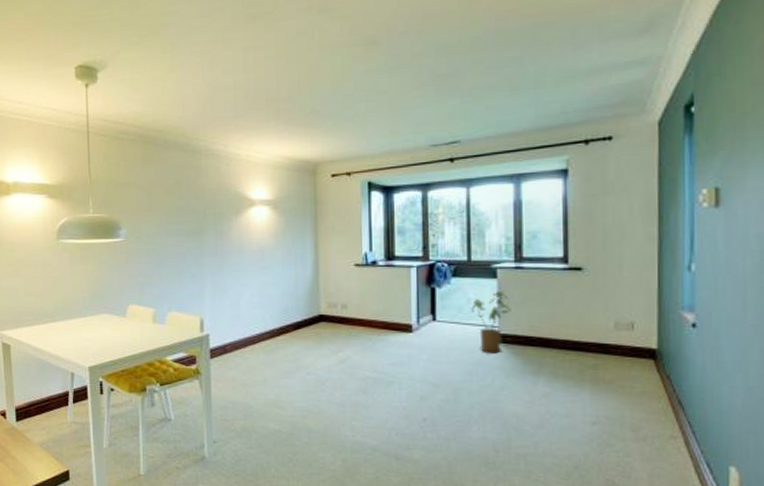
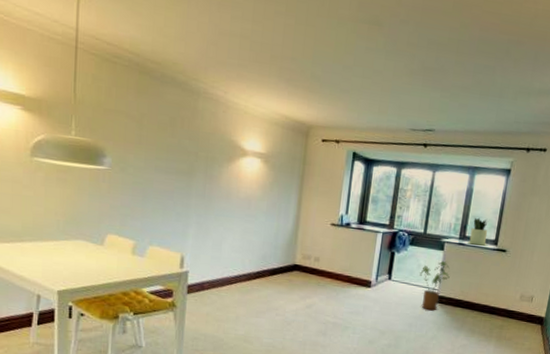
planter: none [527,233,554,266] -> present [468,217,489,246]

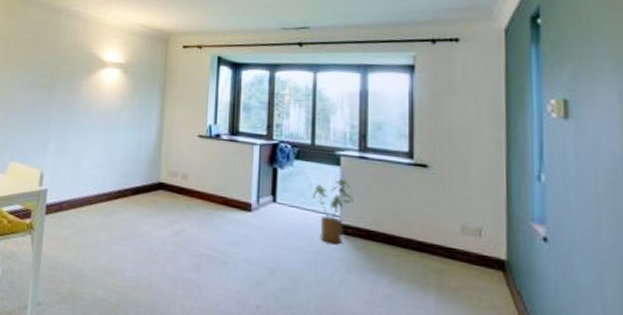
planter: present [468,217,489,246] -> none [371,124,399,160]

